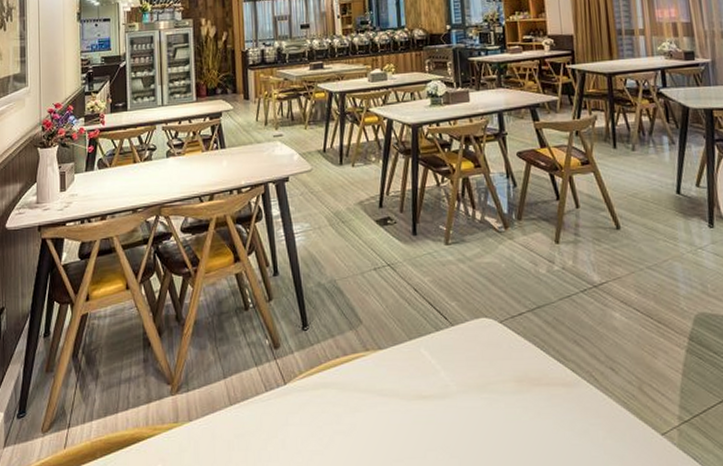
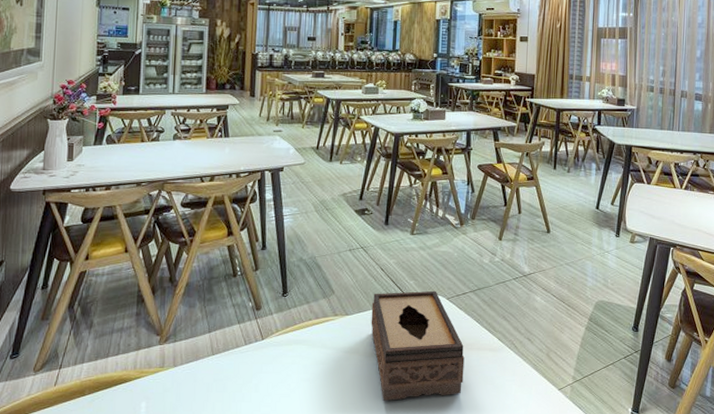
tissue box: none [408,312,534,456] -> present [371,290,465,401]

